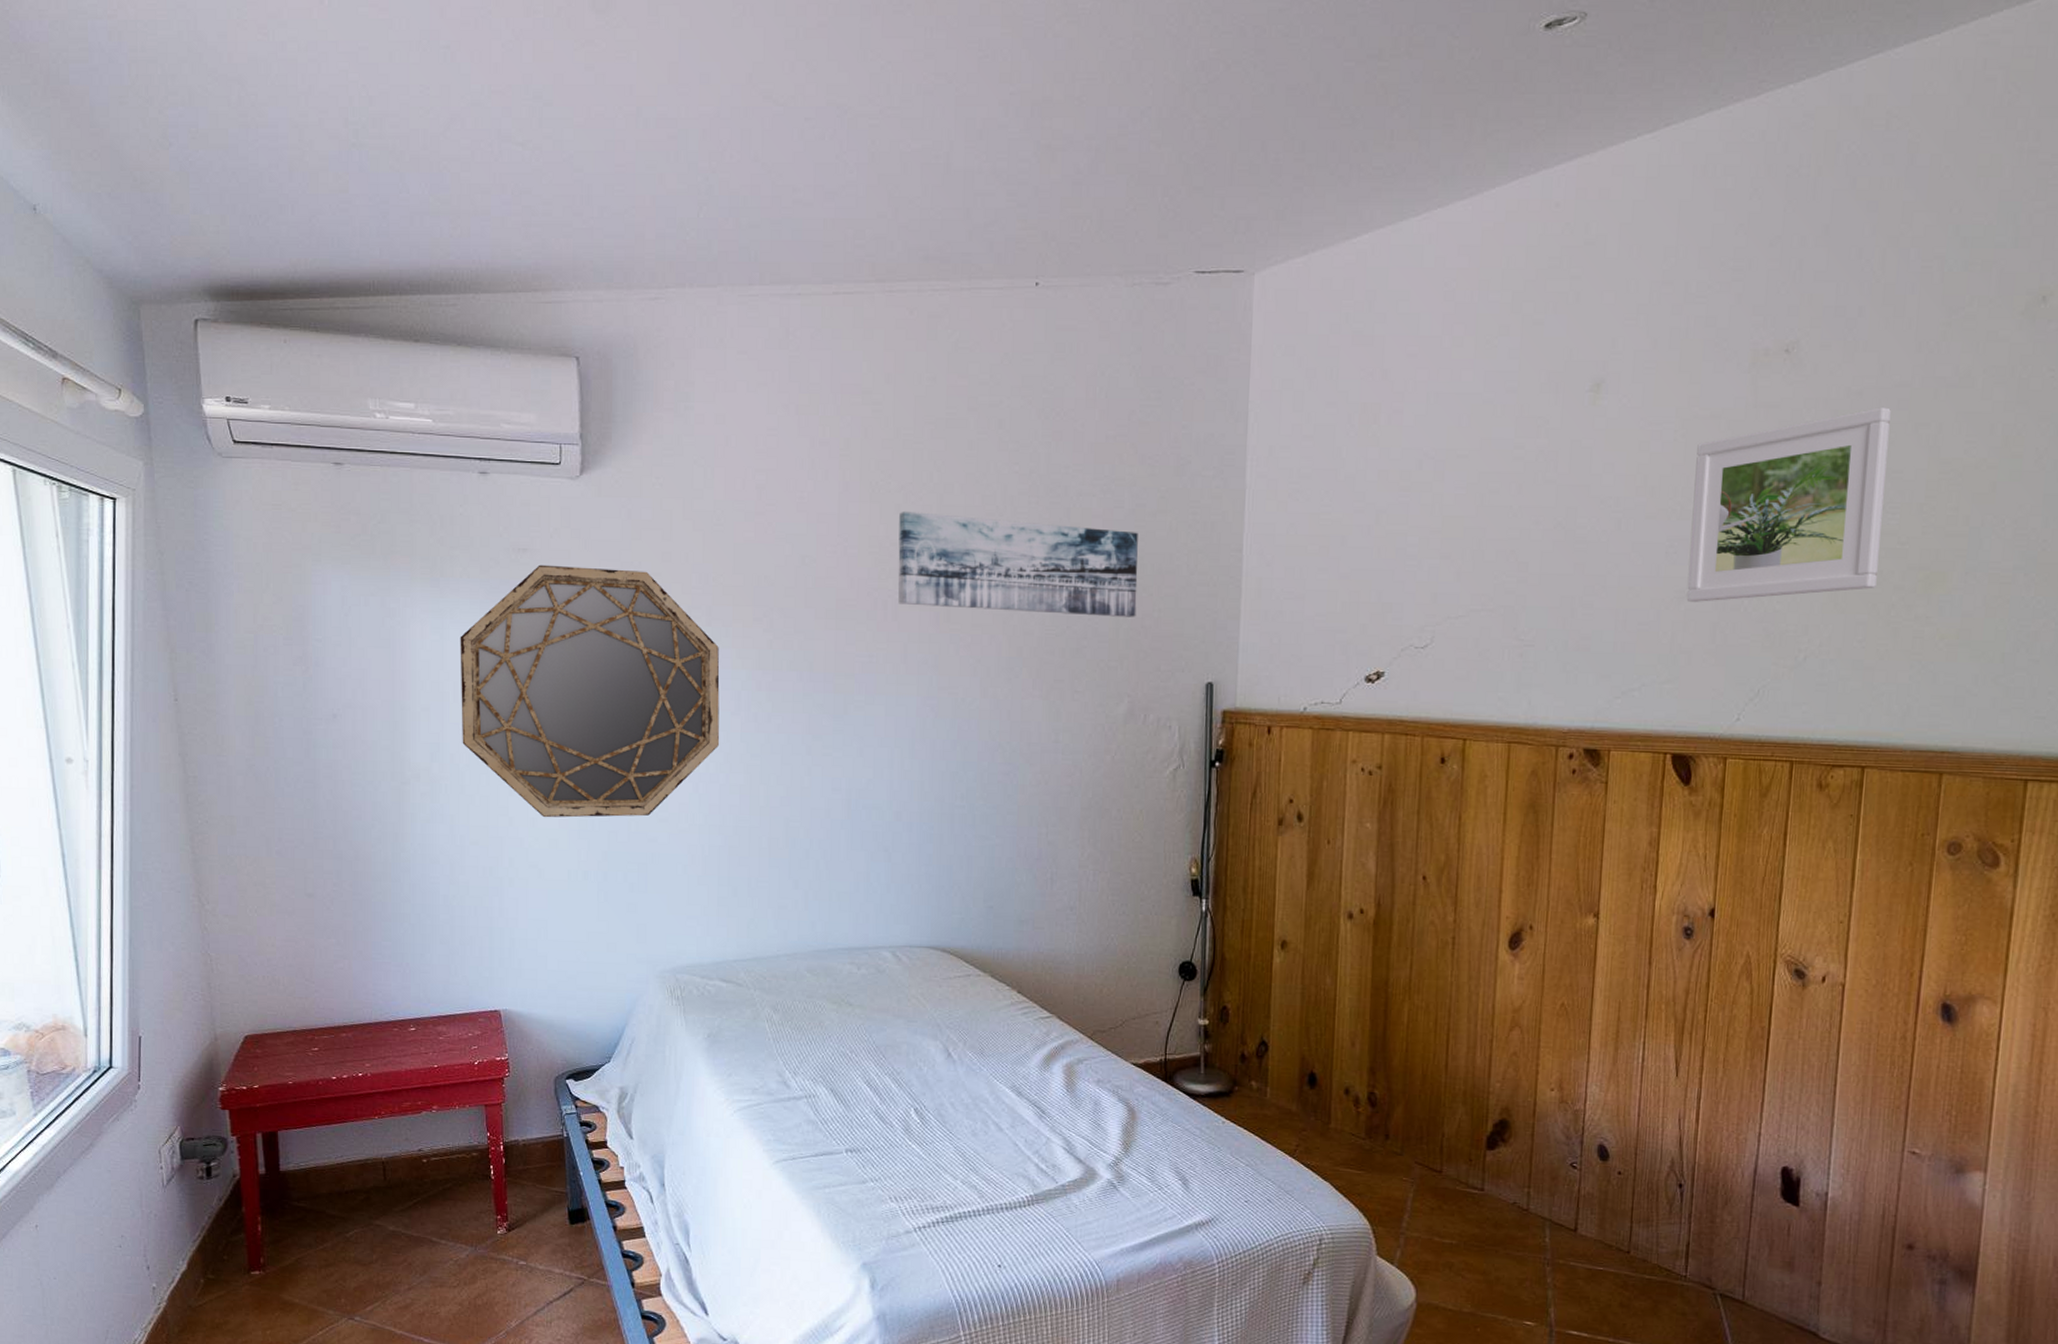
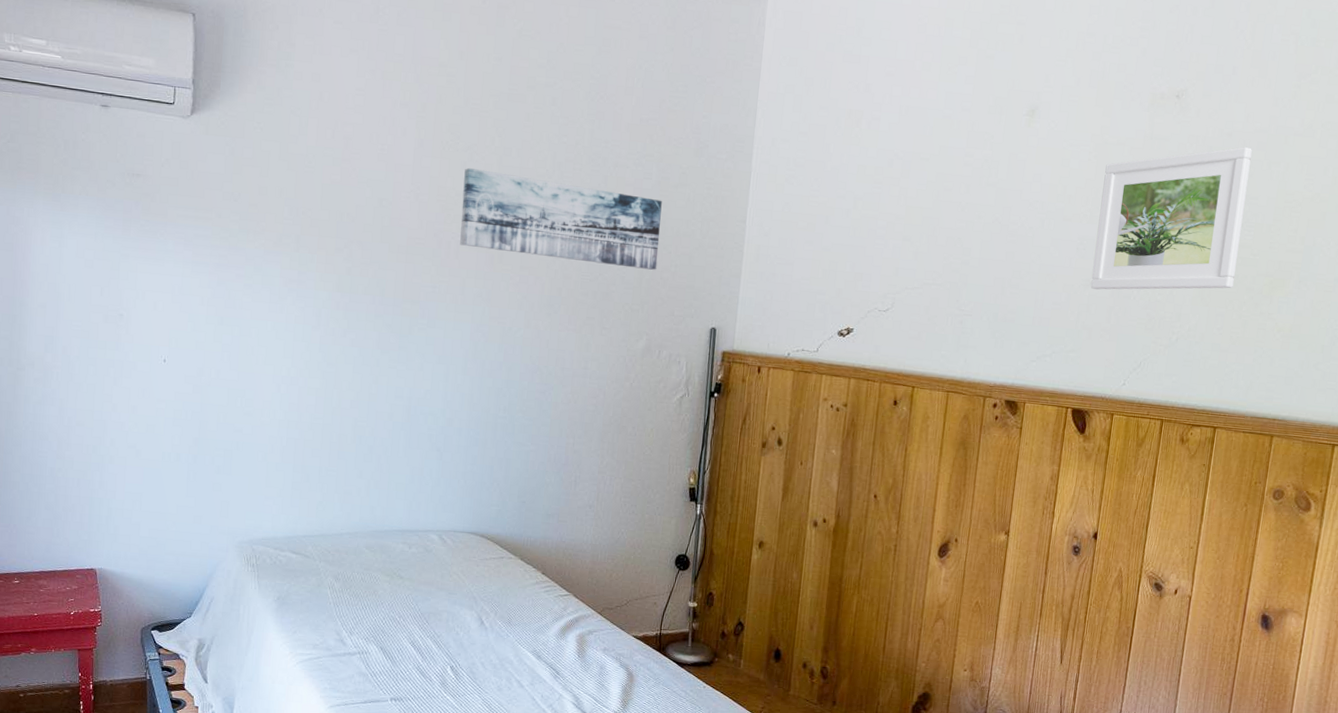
home mirror: present [460,564,720,818] -> none [74,189,305,410]

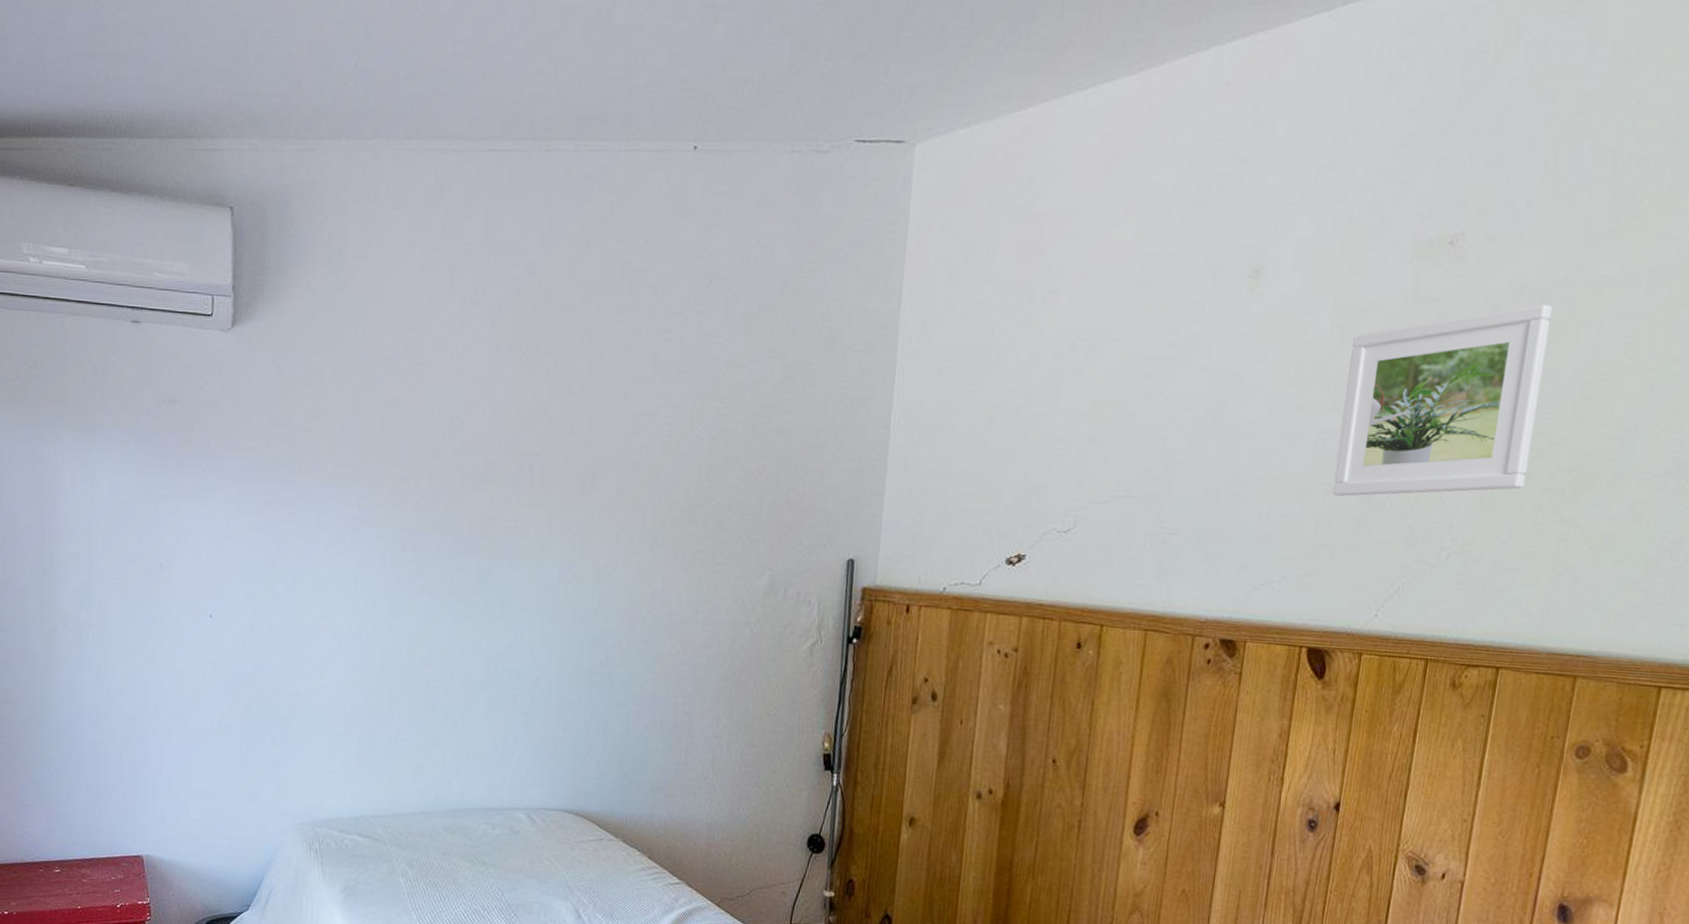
wall art: present [460,167,662,270] -> none [544,375,787,491]

